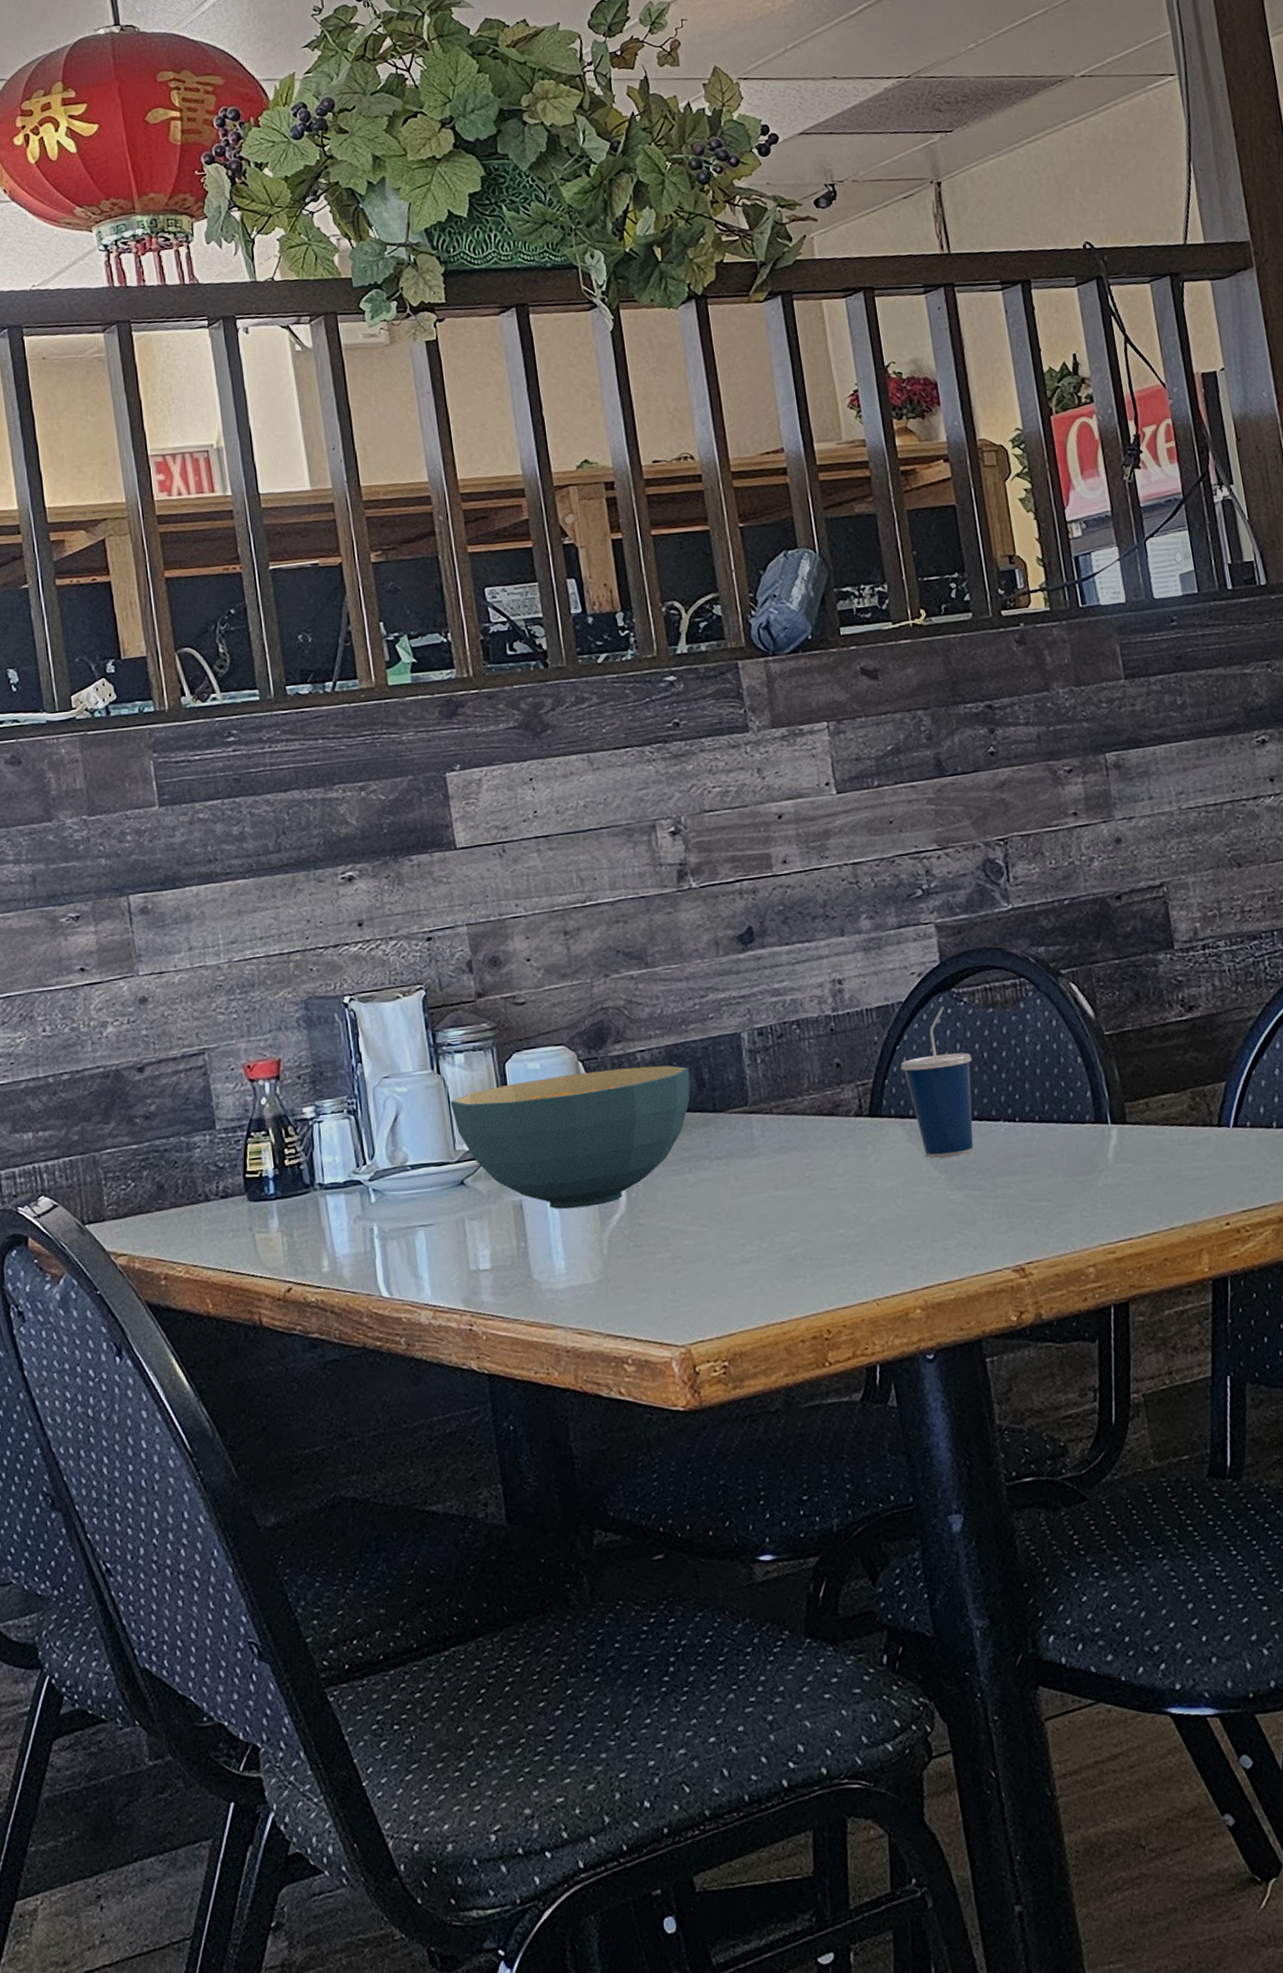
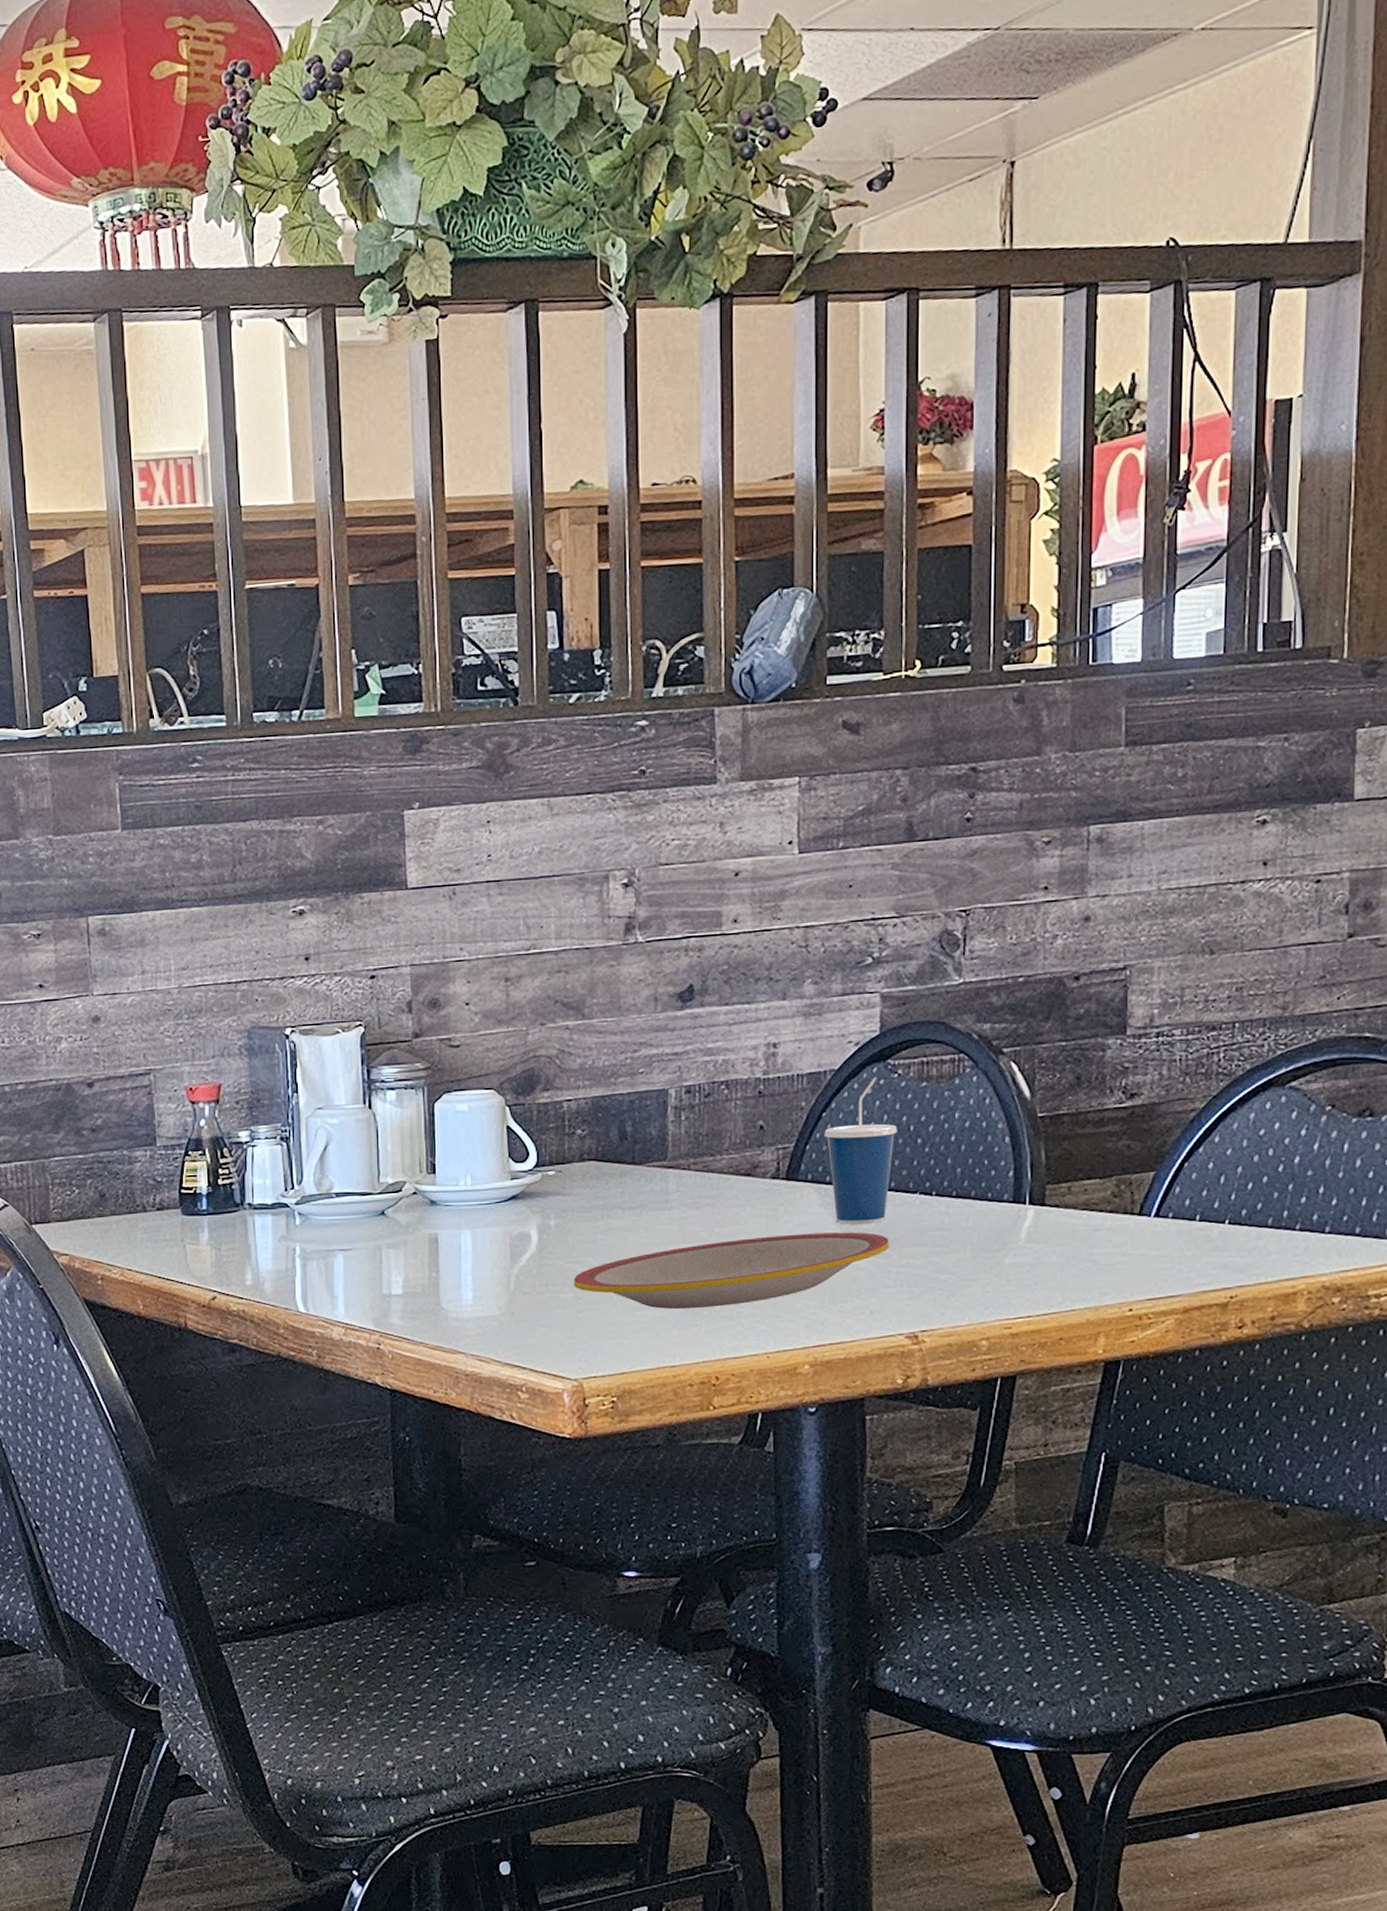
cereal bowl: present [450,1065,691,1210] -> none [378,1115,614,1245]
plate: none [668,1165,983,1262] -> present [573,1232,890,1310]

